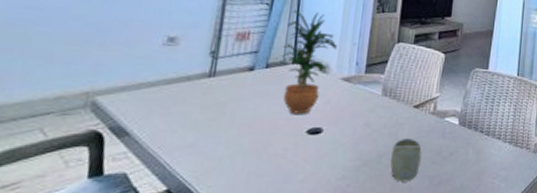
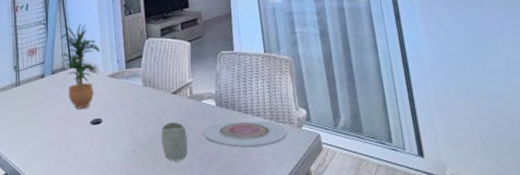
plate: none [439,143,522,170] -> present [203,120,287,148]

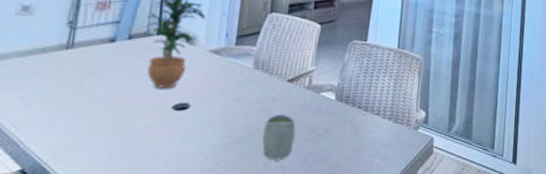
plate: present [203,120,287,148] -> none [314,119,403,148]

